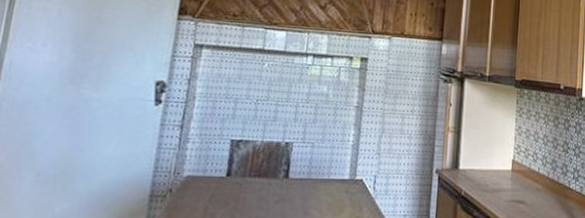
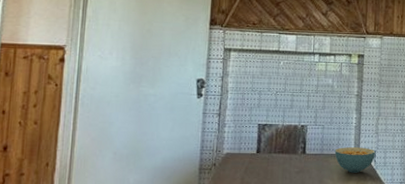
cereal bowl: none [325,170,376,203] -> present [334,147,376,173]

